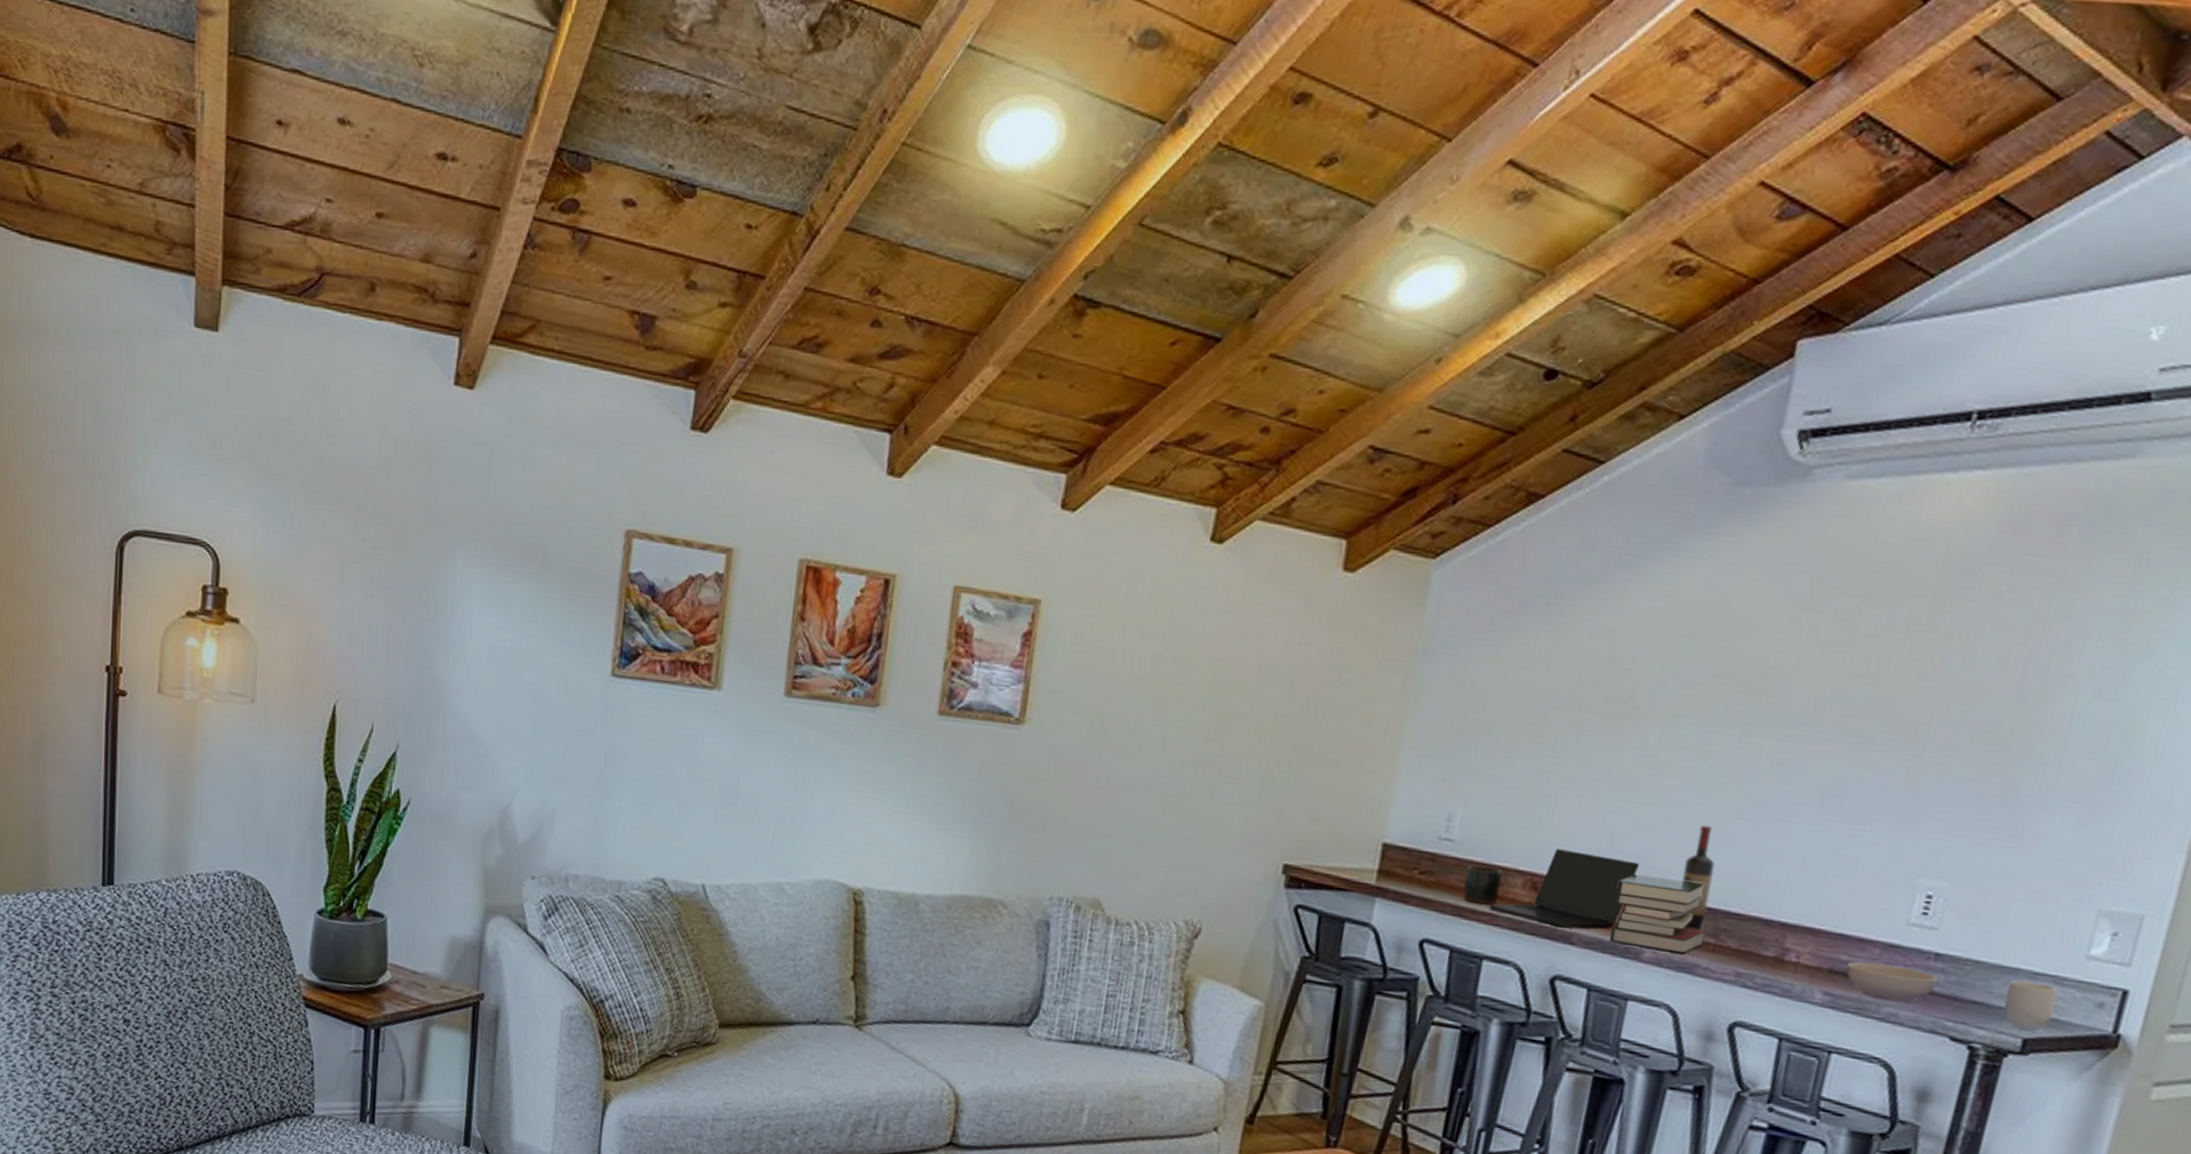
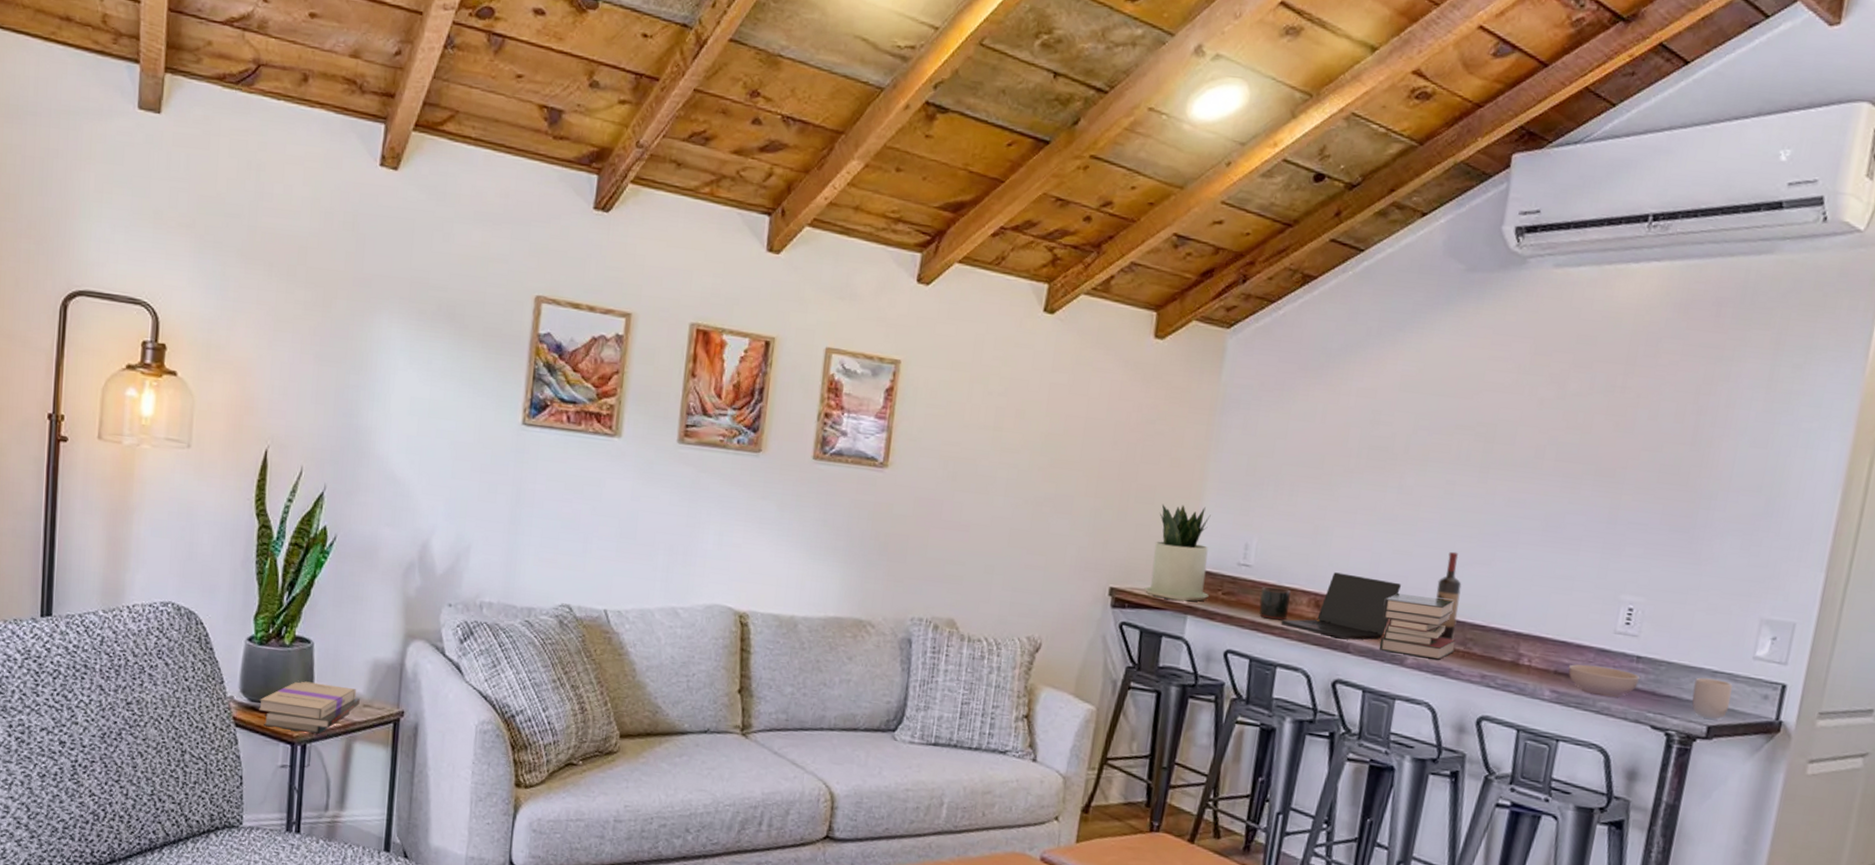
books: none [330,958,437,1017] -> present [259,680,360,734]
planter: none [1324,767,1407,882] -> present [1144,504,1211,602]

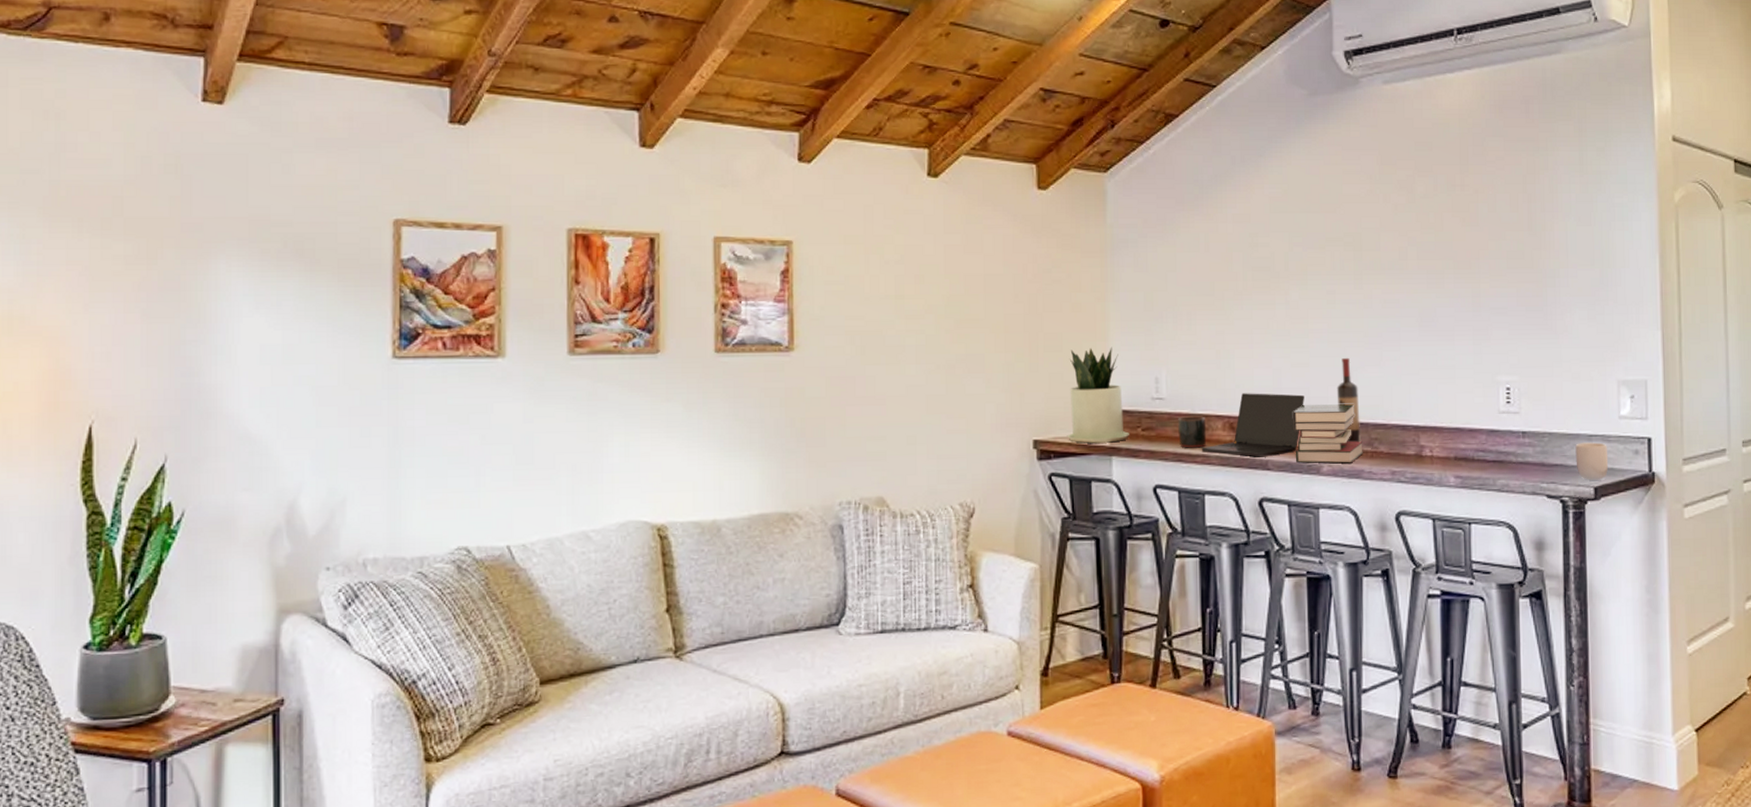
books: present [259,680,360,734] -> none [104,683,229,747]
bowl: present [1568,664,1641,698] -> none [1465,446,1529,475]

